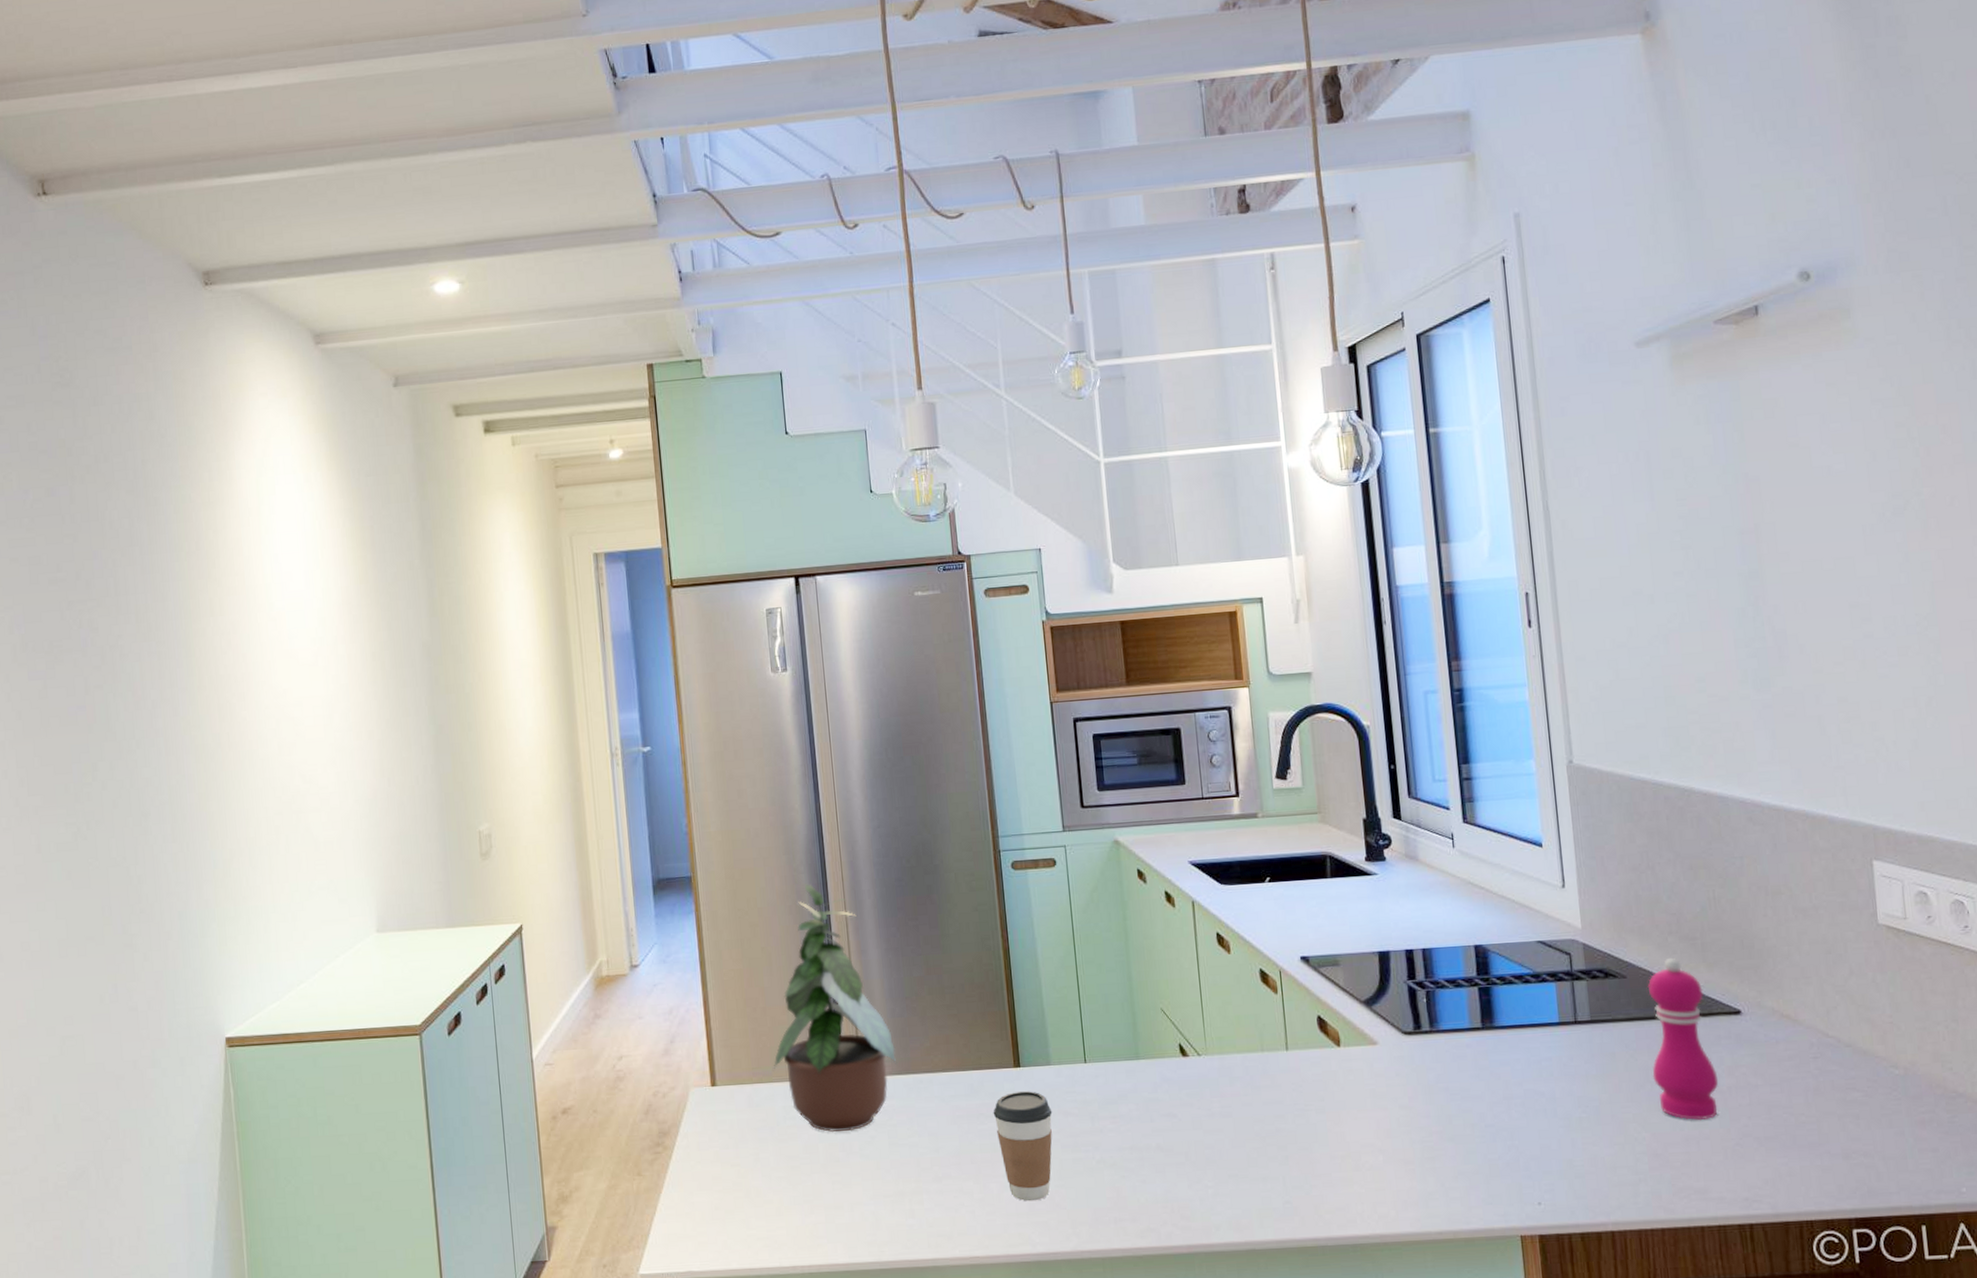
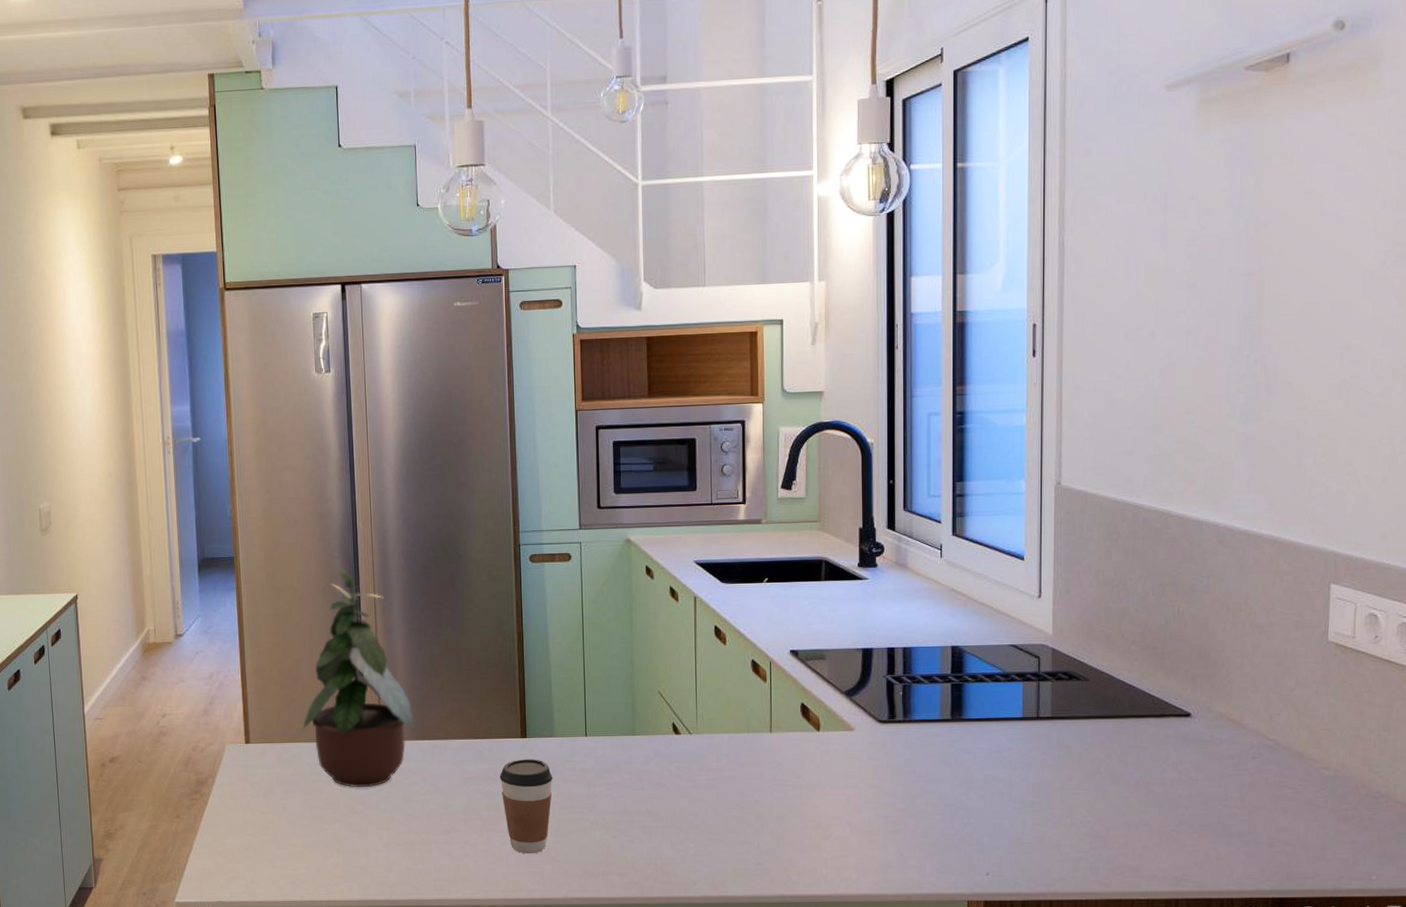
pepper mill: present [1647,957,1719,1121] -> none [1103,664,1163,809]

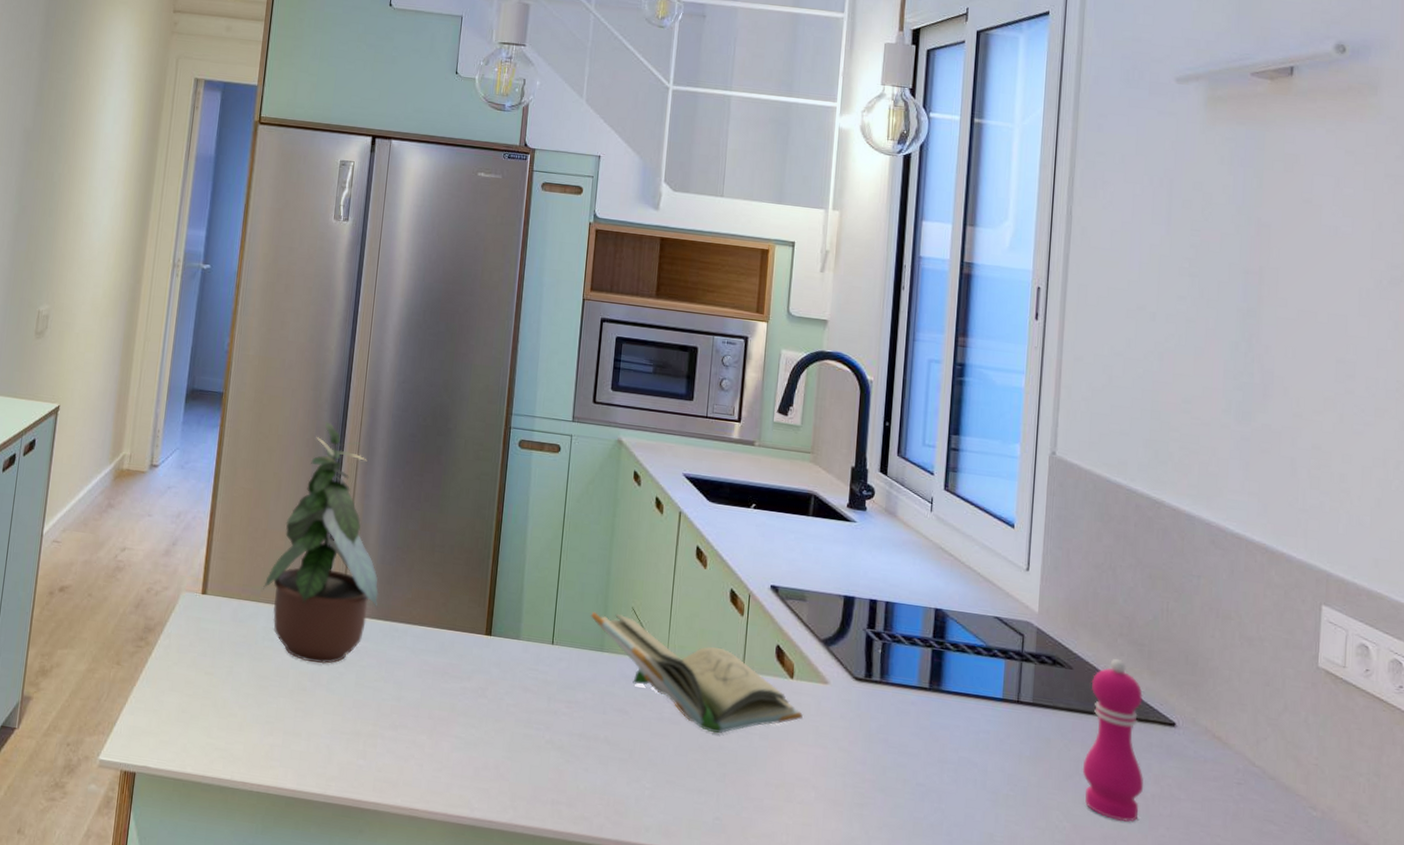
coffee cup: present [499,759,553,854] -> none [457,658,513,768]
book: none [620,699,833,791] -> present [591,611,804,734]
pepper mill: none [1103,664,1163,809] -> present [1082,658,1144,822]

